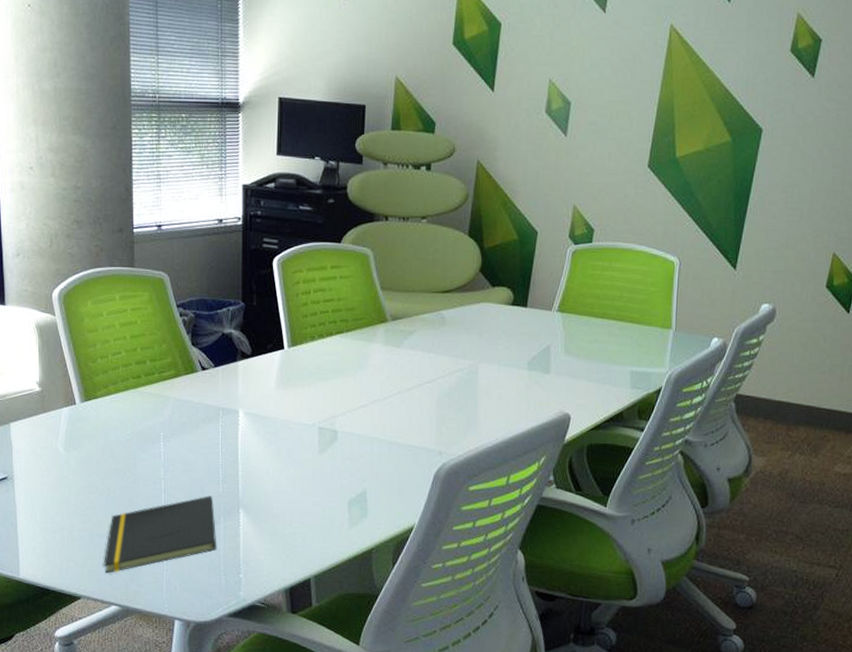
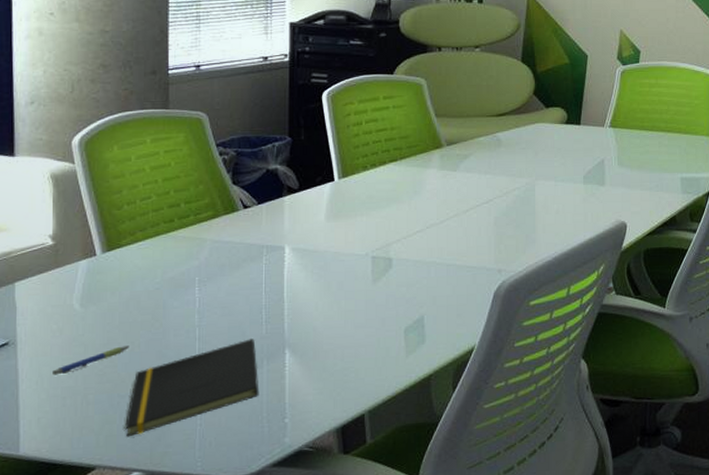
pen: none [43,490,105,511] -> present [53,345,129,376]

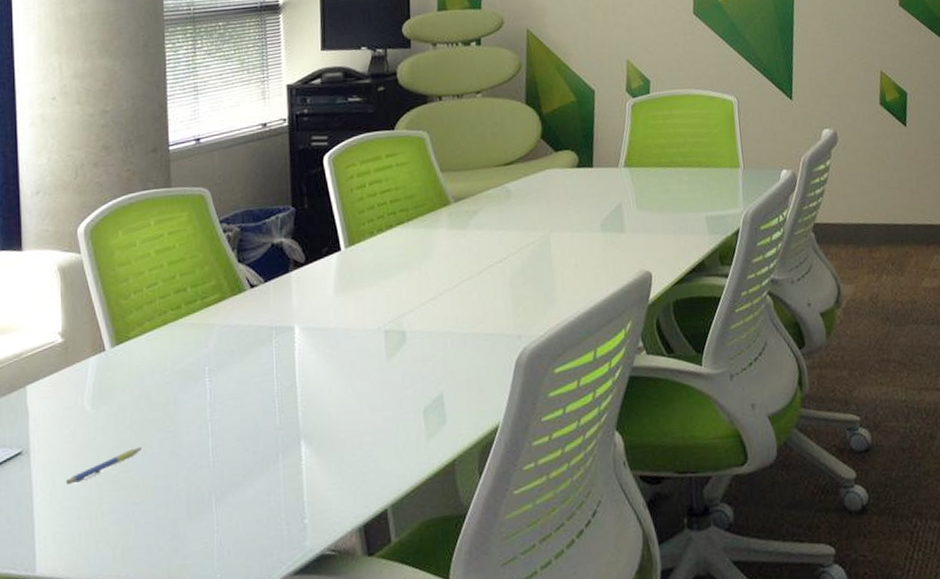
notepad: present [125,339,259,437] -> none [141,431,277,550]

